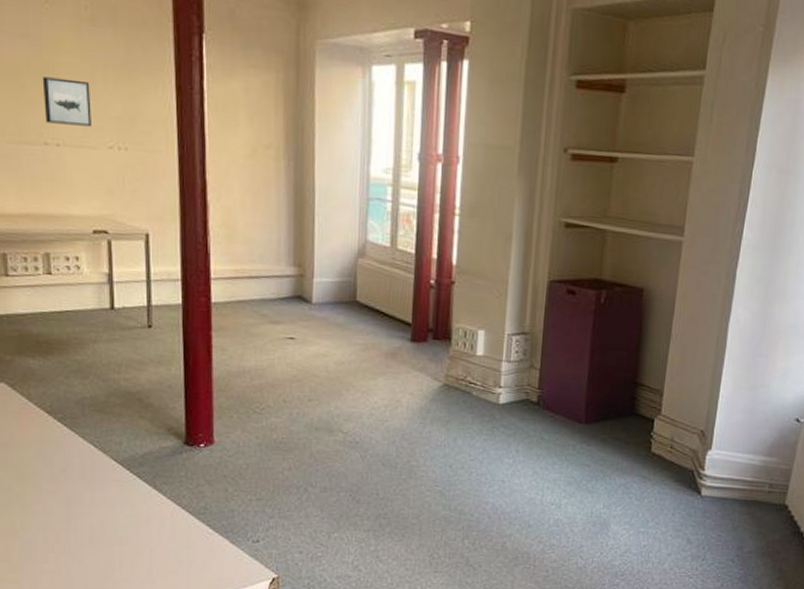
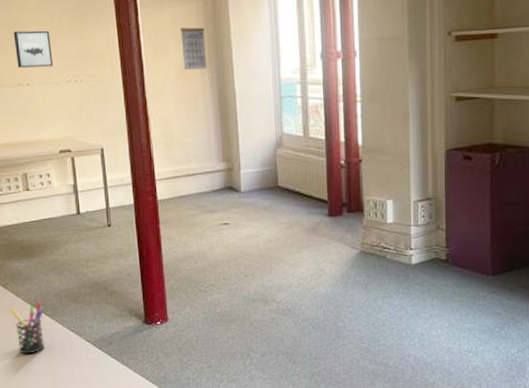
pen holder: none [18,408,60,470] -> present [10,302,45,354]
calendar: none [254,100,284,155] -> present [180,27,207,70]

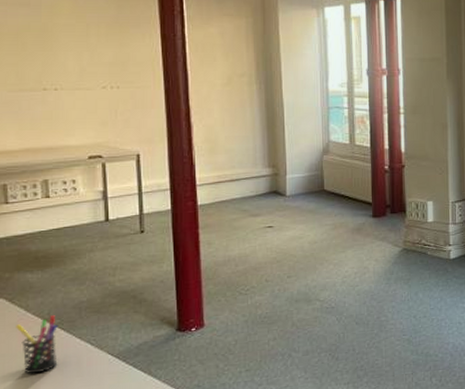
wall art: present [13,30,53,68] -> none [42,36,86,72]
calendar: present [180,27,207,70] -> none [229,40,255,80]

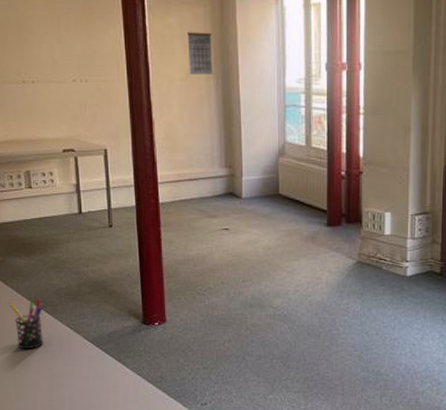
calendar: none [229,40,255,80] -> present [187,31,213,75]

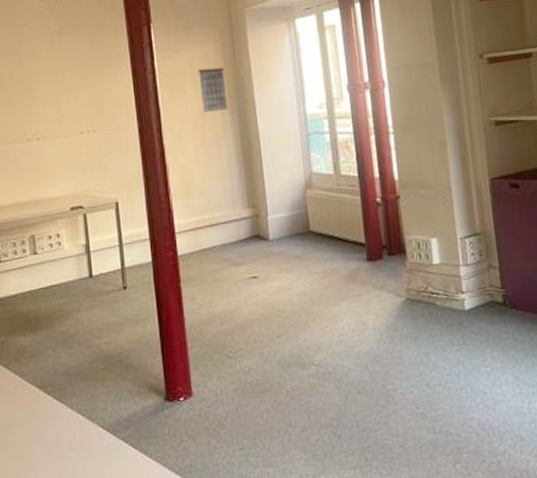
pen holder: present [9,298,44,350] -> none [12,382,52,448]

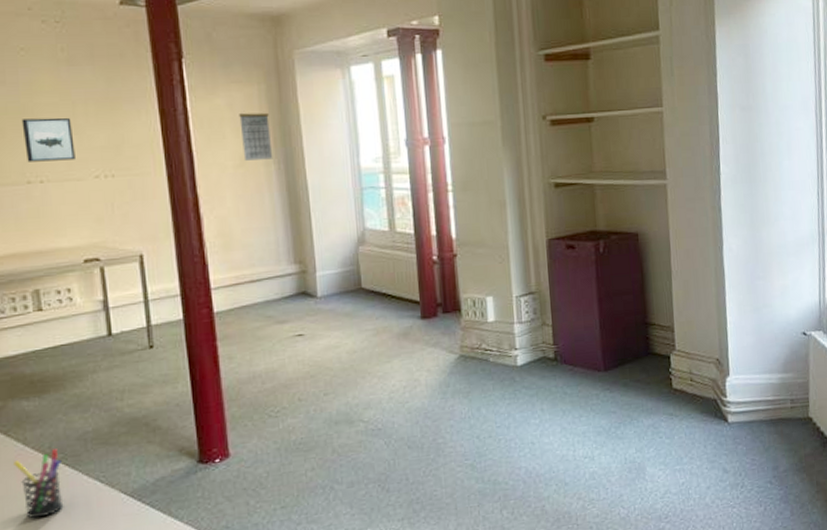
pen holder: none [12,382,52,448] -> present [13,449,64,519]
wall art: none [23,82,64,122] -> present [21,117,75,162]

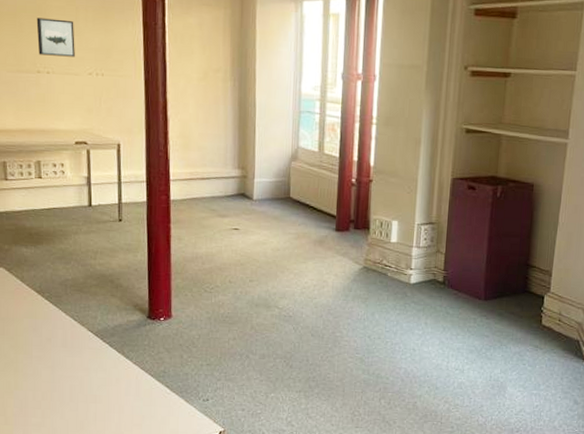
pen holder: present [13,449,64,519] -> none [13,289,47,339]
calendar: present [239,112,273,161] -> none [206,32,231,77]

